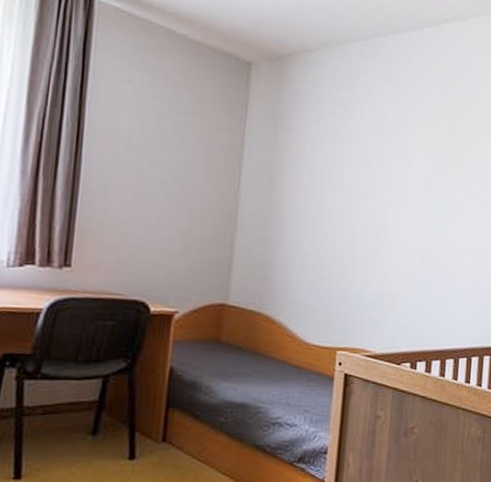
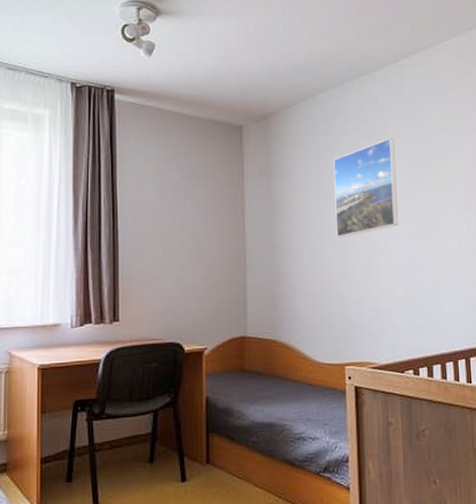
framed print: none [345,108,424,210] -> present [333,138,398,238]

